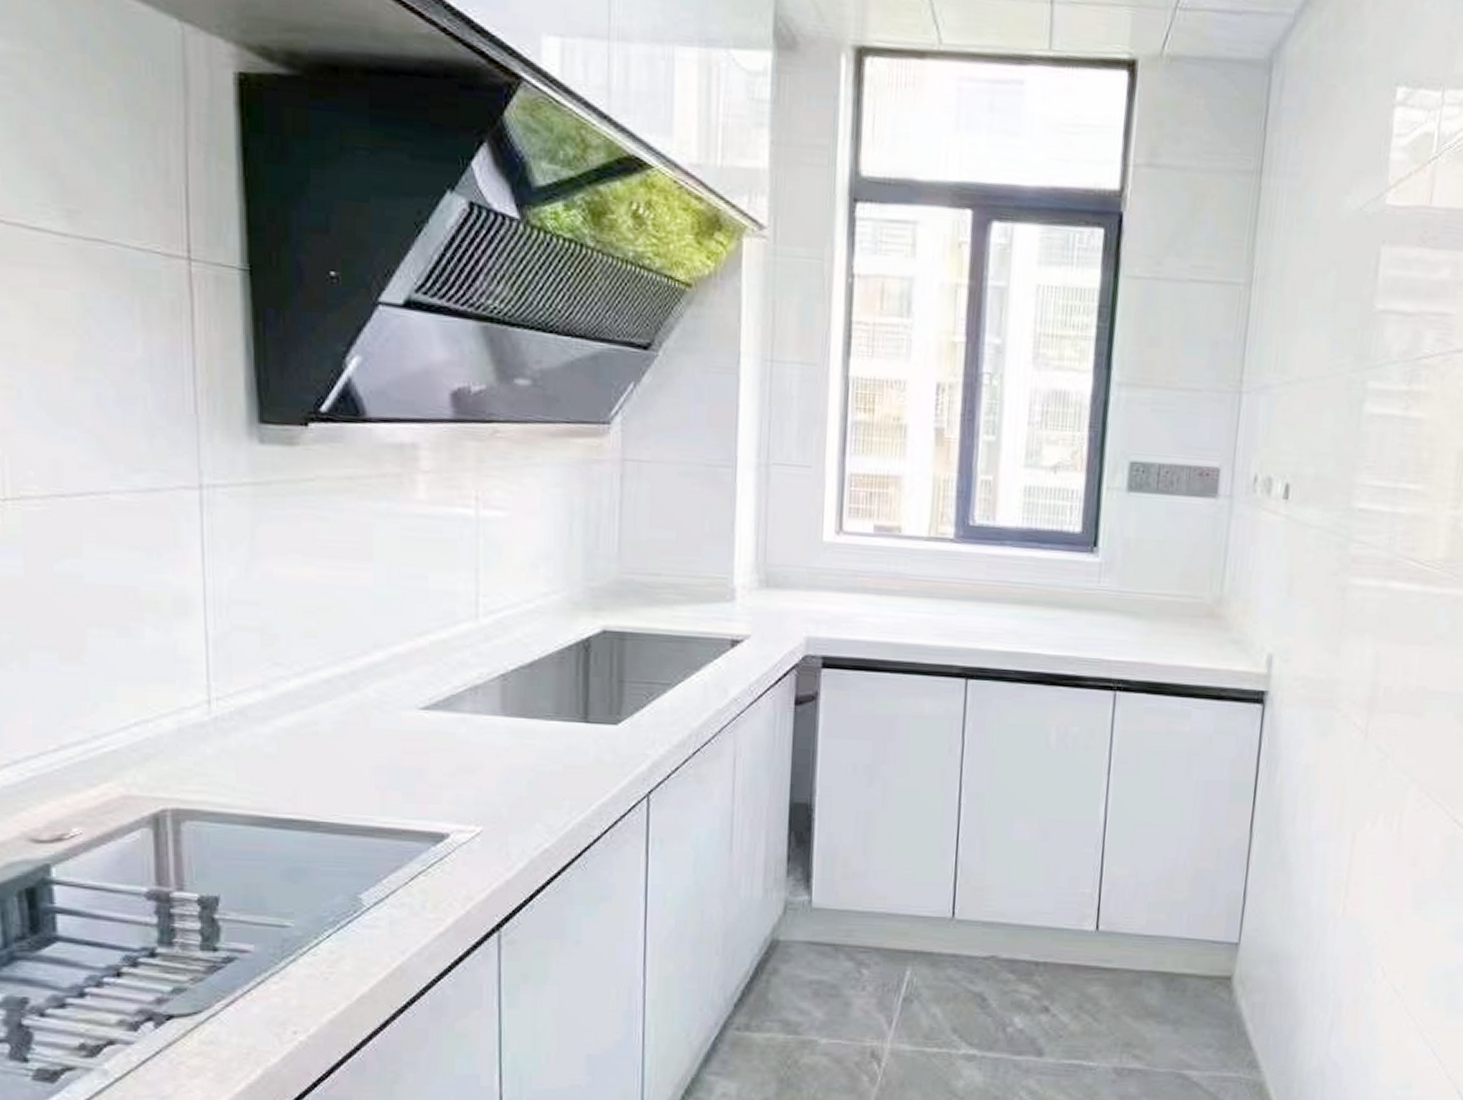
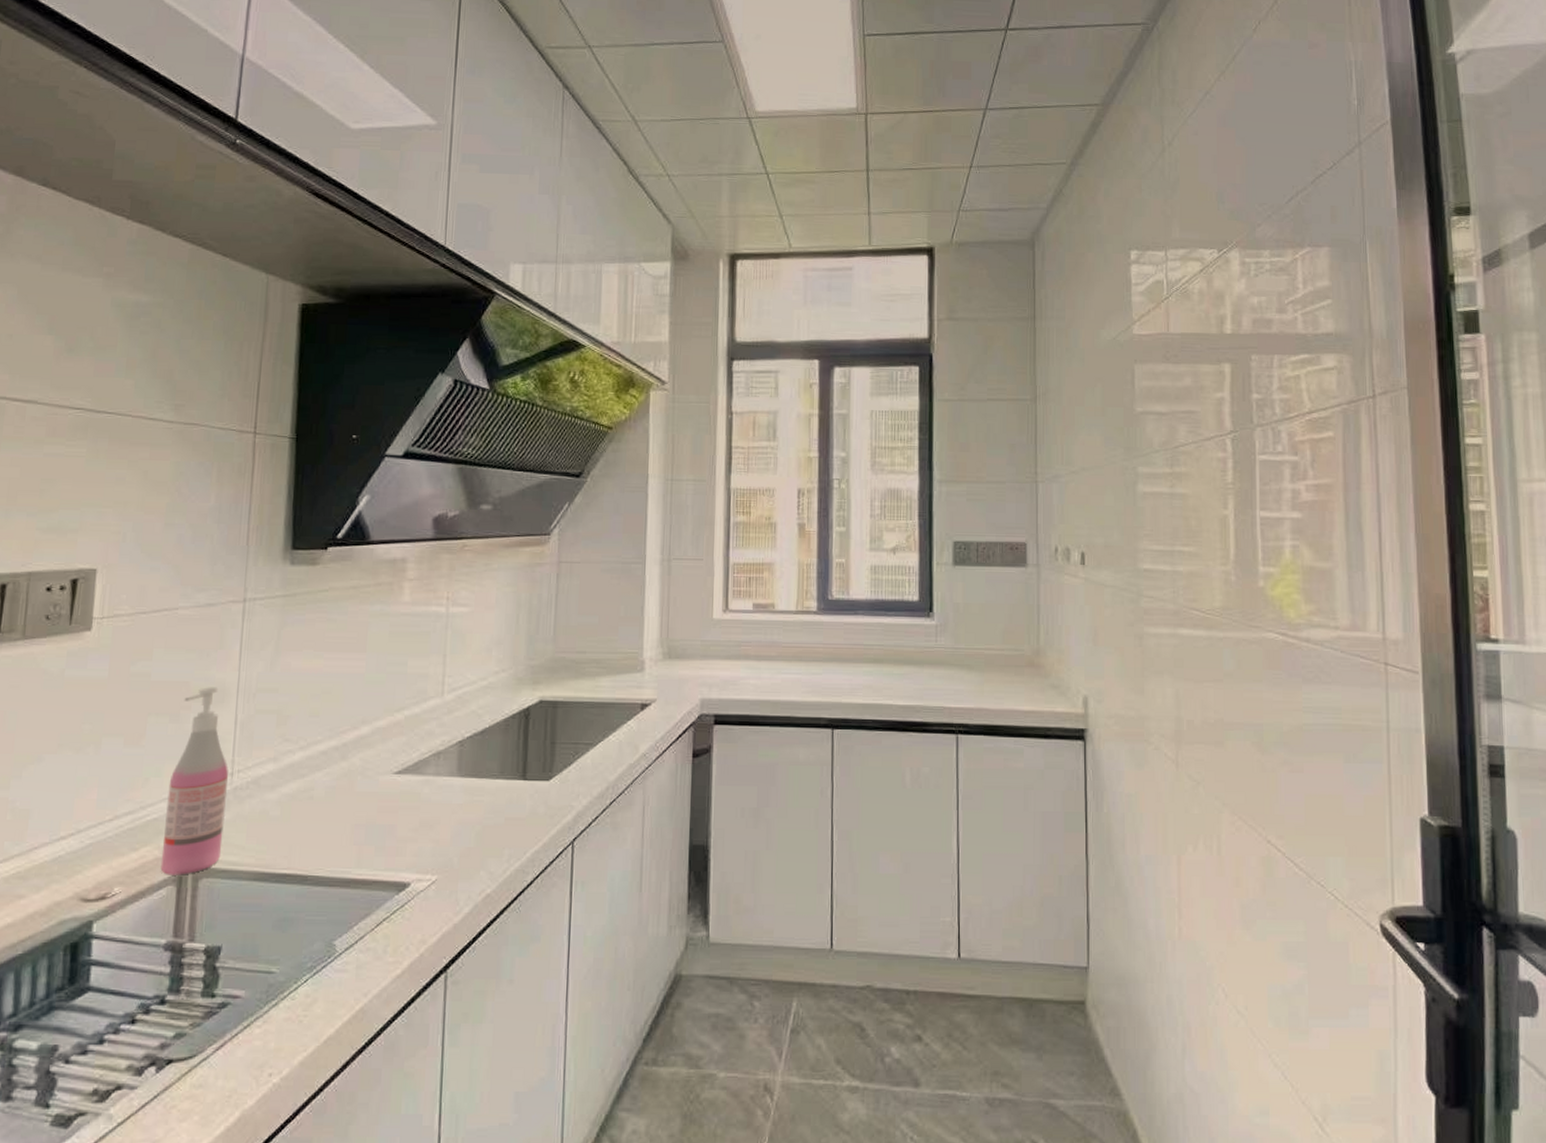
soap dispenser: none [126,594,206,817] -> present [160,687,229,875]

